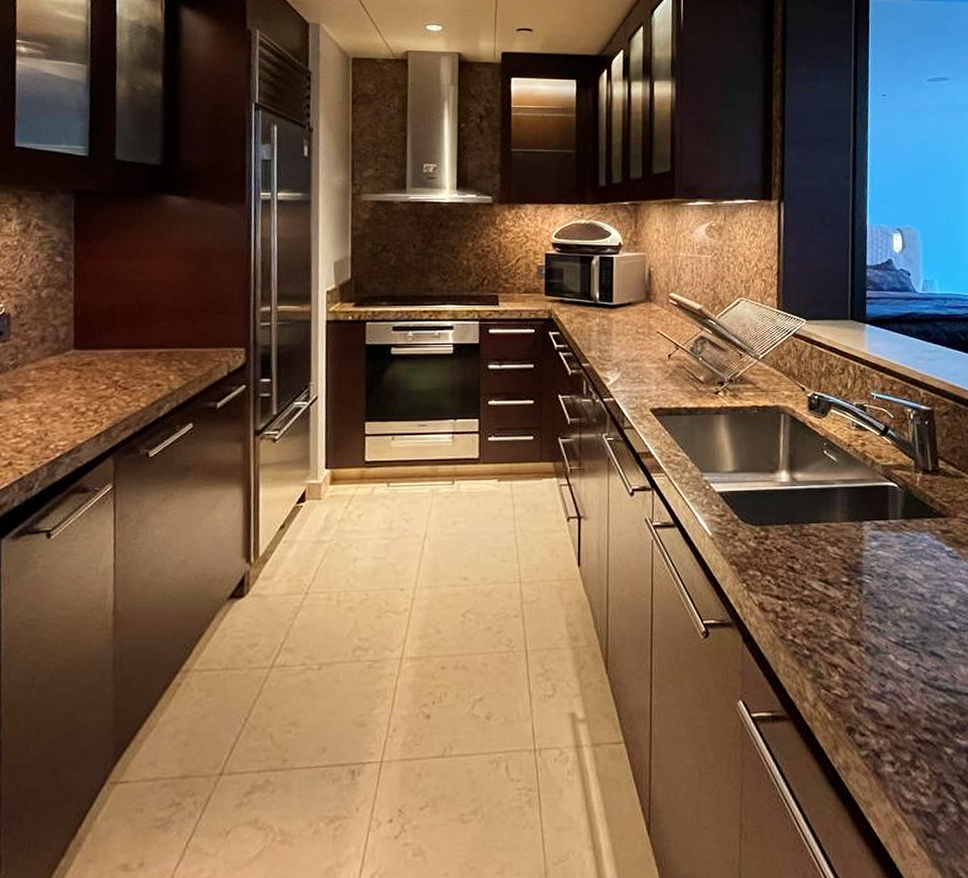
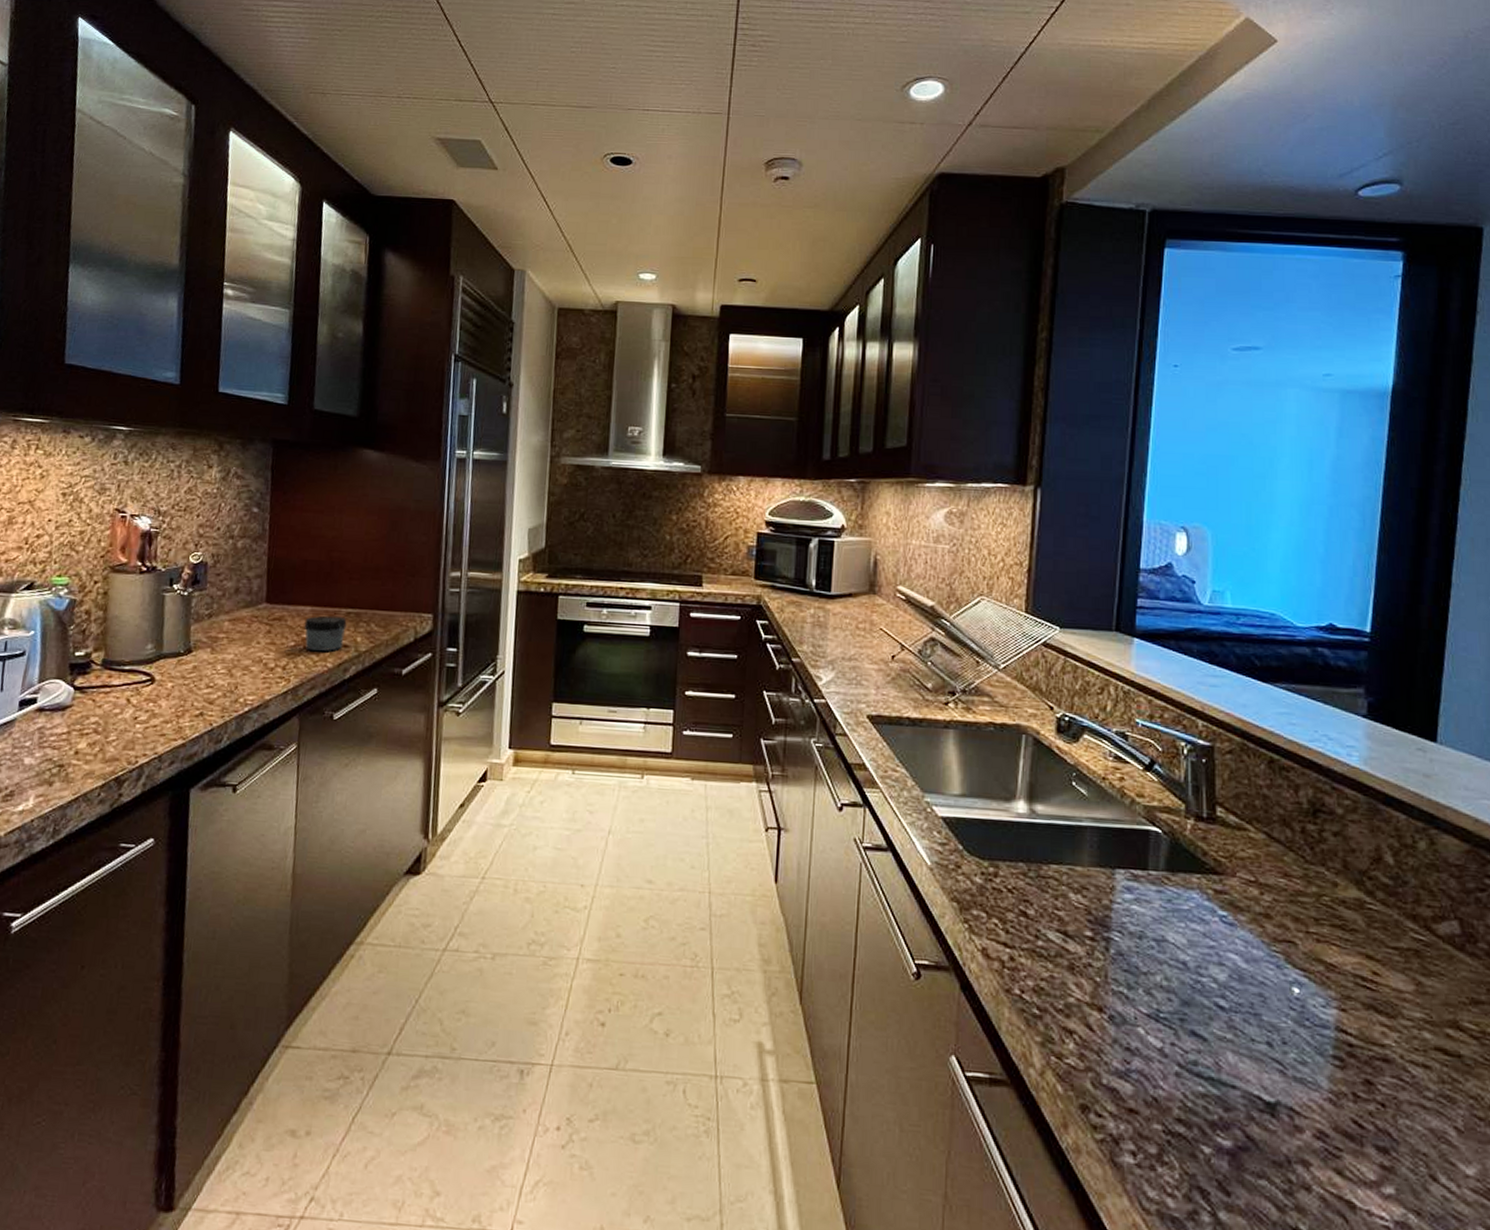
jar: none [114,357,159,393] -> present [304,615,347,652]

